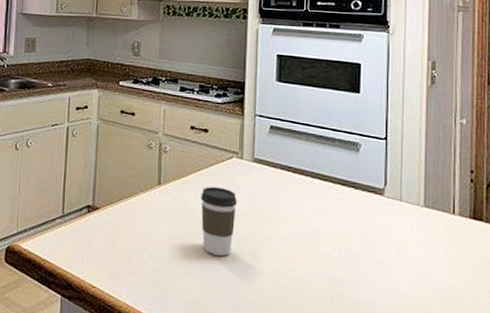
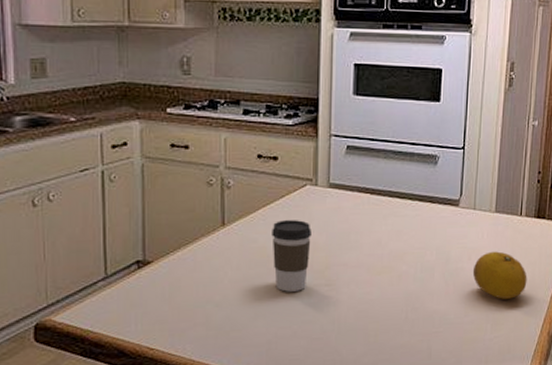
fruit: none [402,247,467,303] -> present [472,251,527,299]

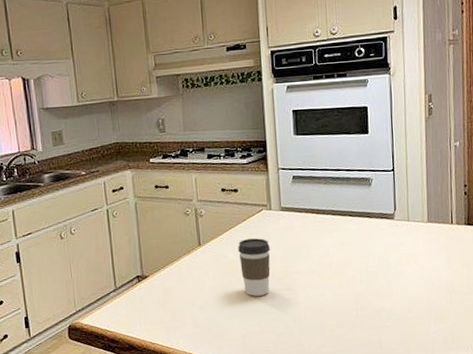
fruit: present [472,251,527,299] -> none [412,255,464,297]

